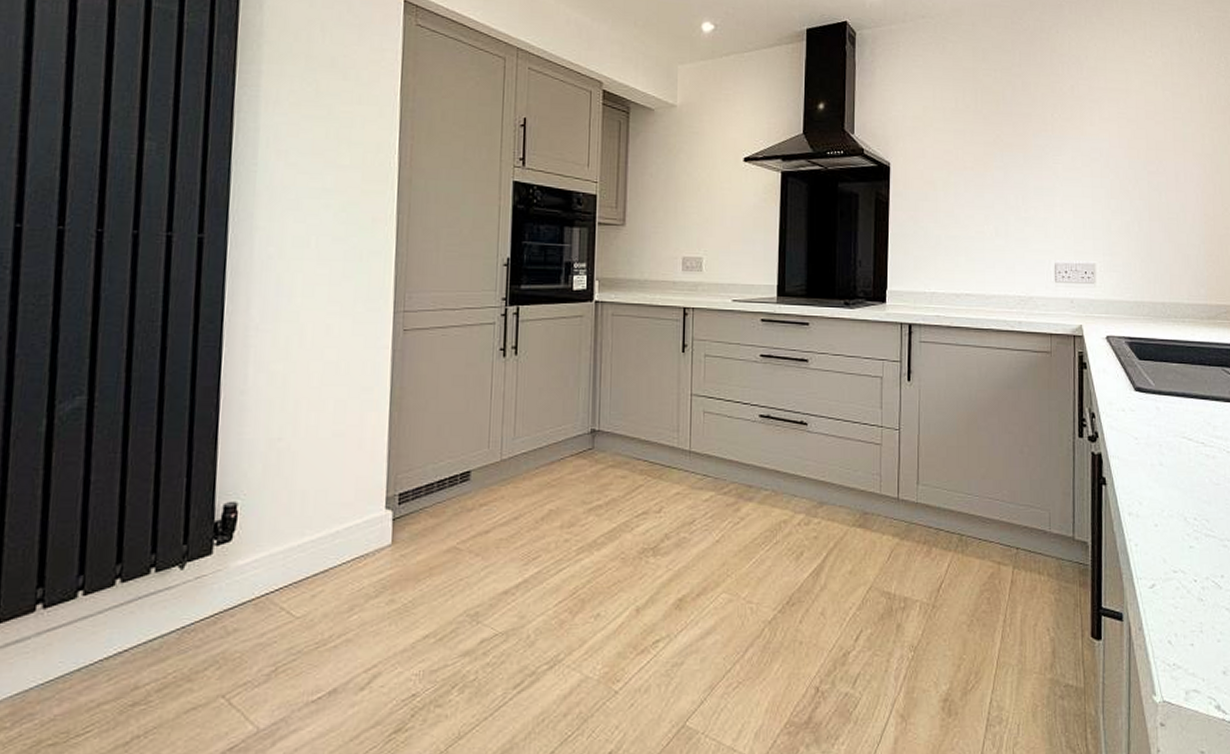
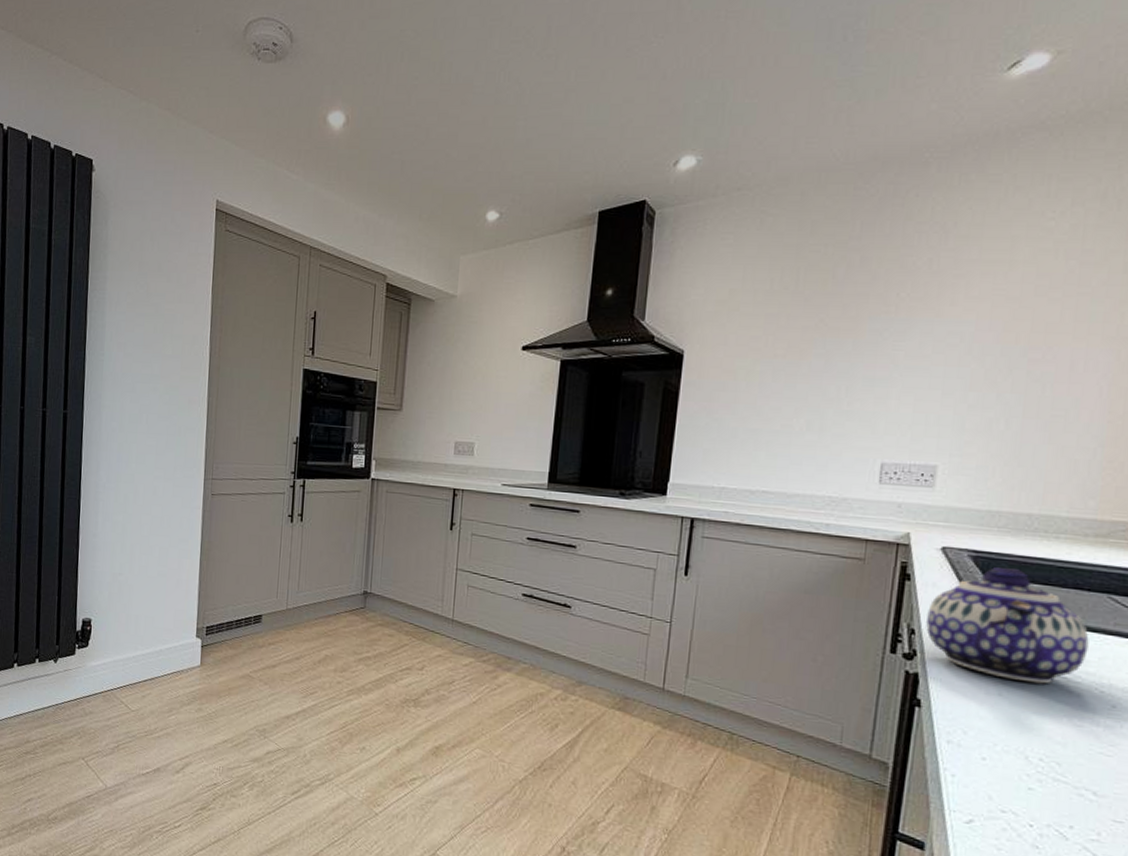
teapot: none [1102,351,1215,451] -> present [926,567,1089,684]

